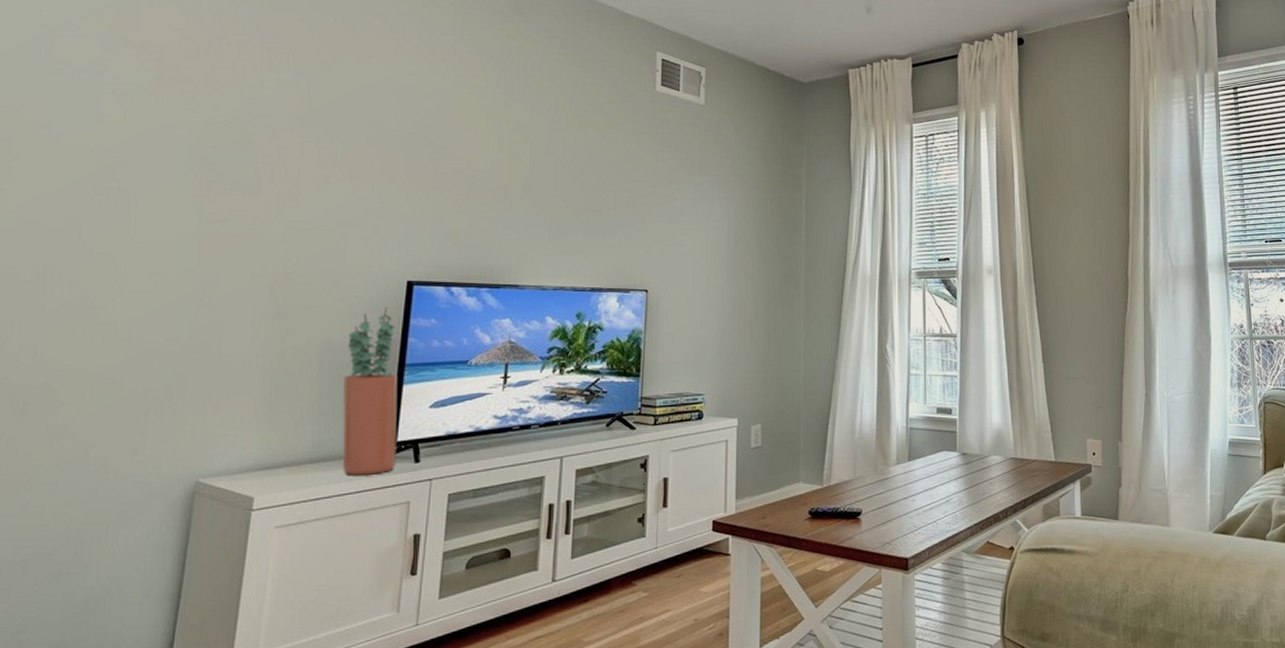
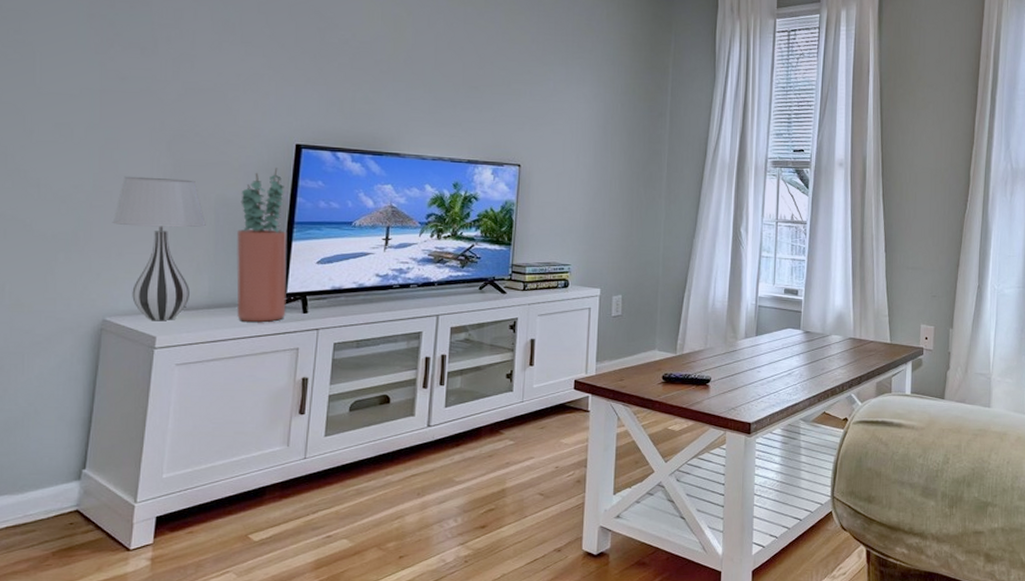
table lamp: none [208,324,310,481] -> present [112,176,206,321]

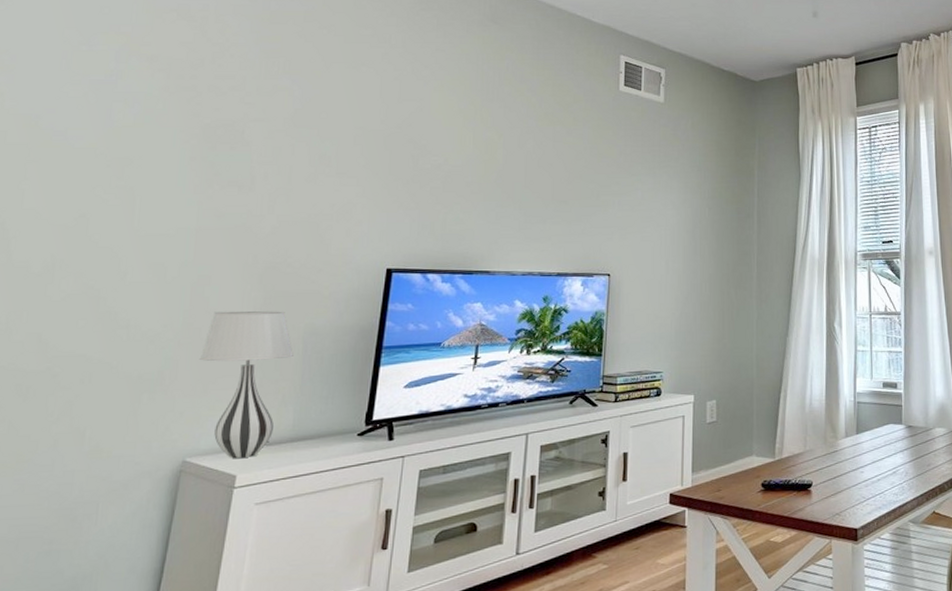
vase: present [236,168,287,322] -> none [321,293,375,453]

